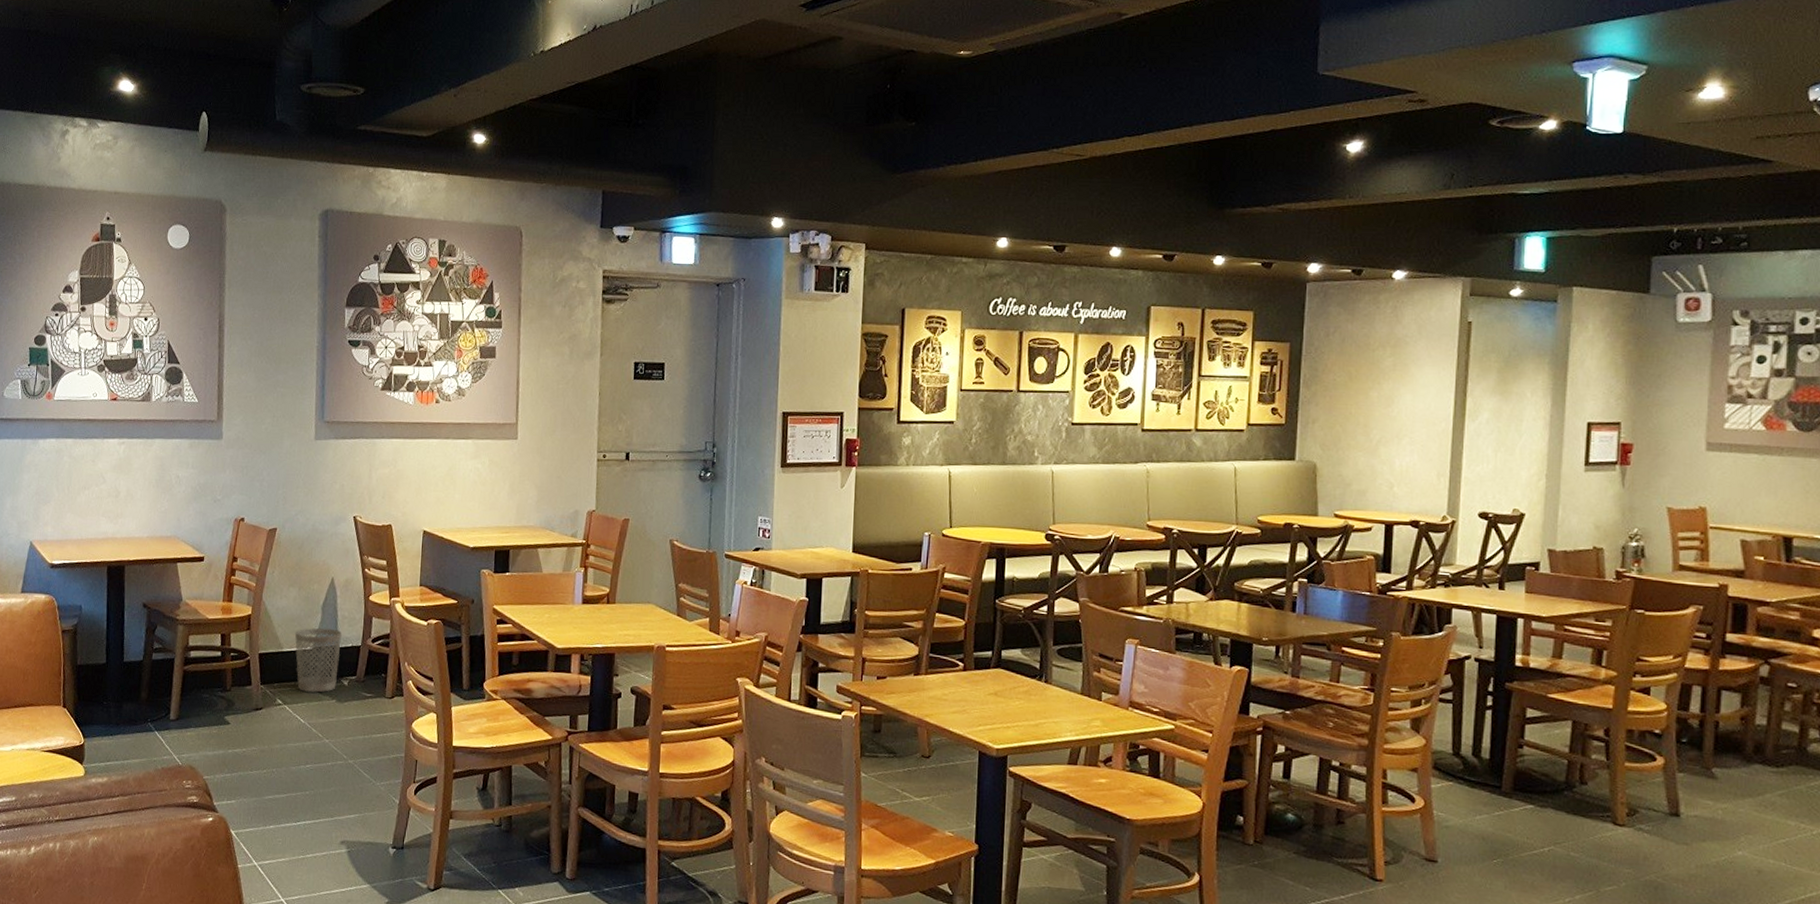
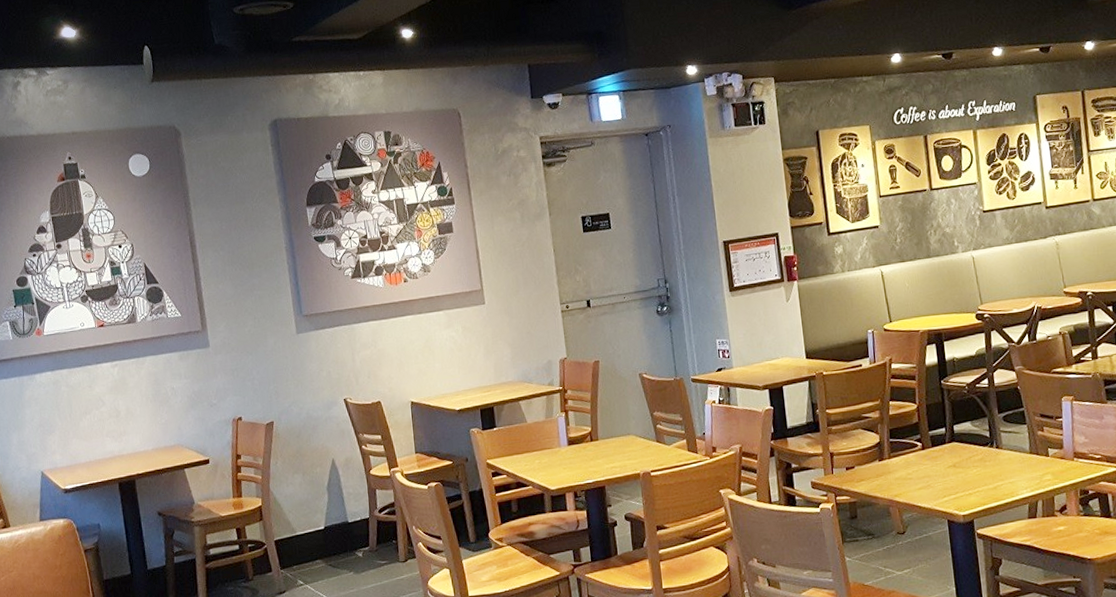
wastebasket: present [294,627,342,693] -> none [305,506,352,569]

